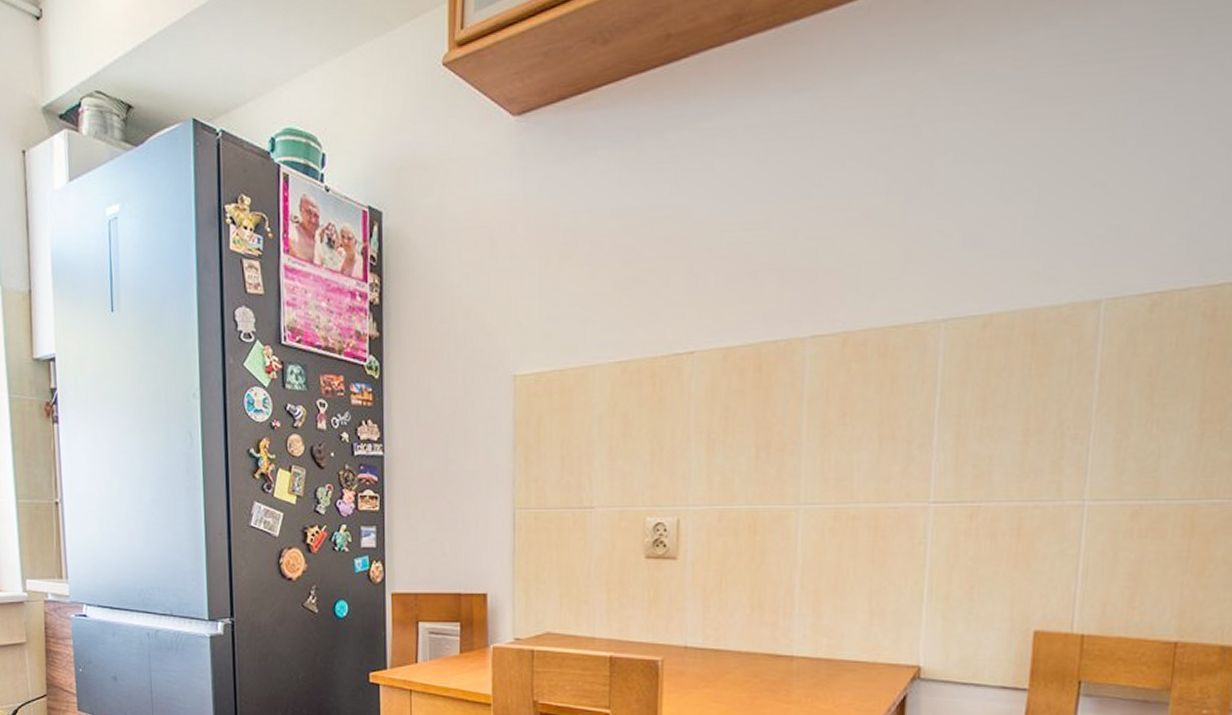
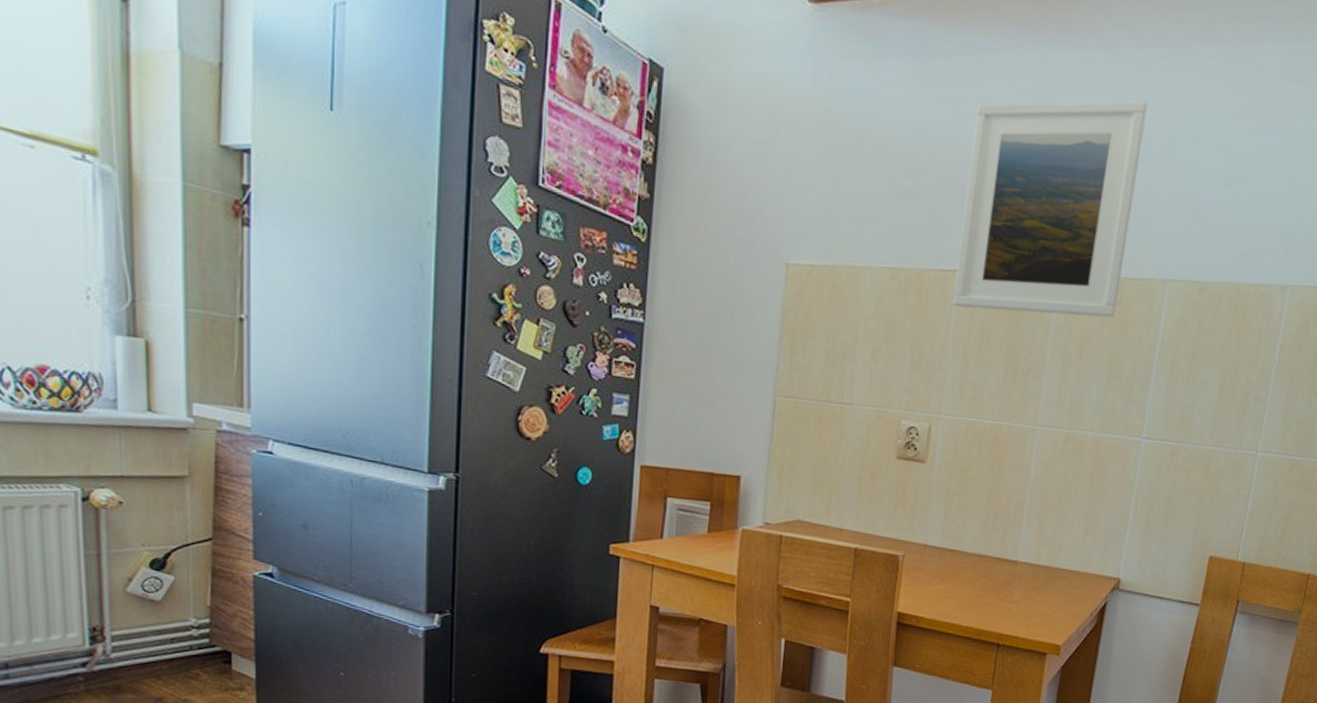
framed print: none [690,129,893,391] -> present [952,100,1147,318]

